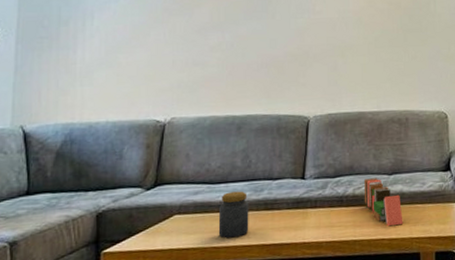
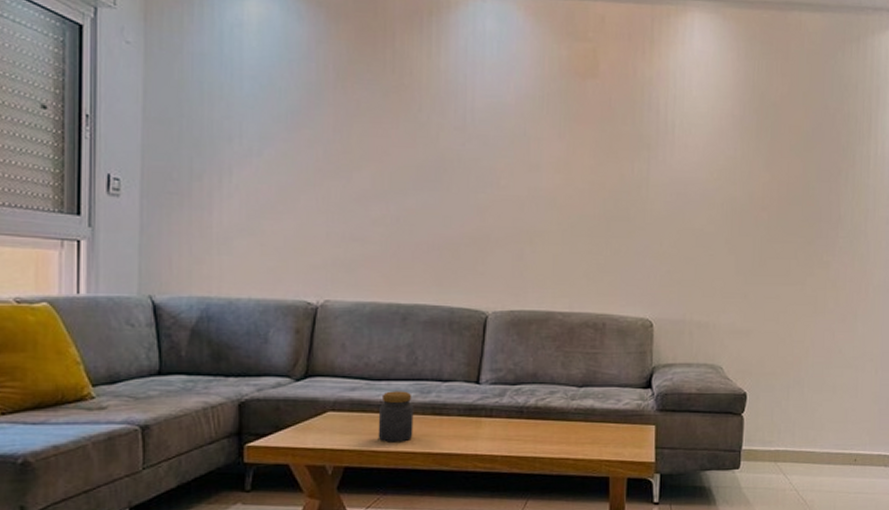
book: present [364,178,403,227] -> none [547,389,592,445]

